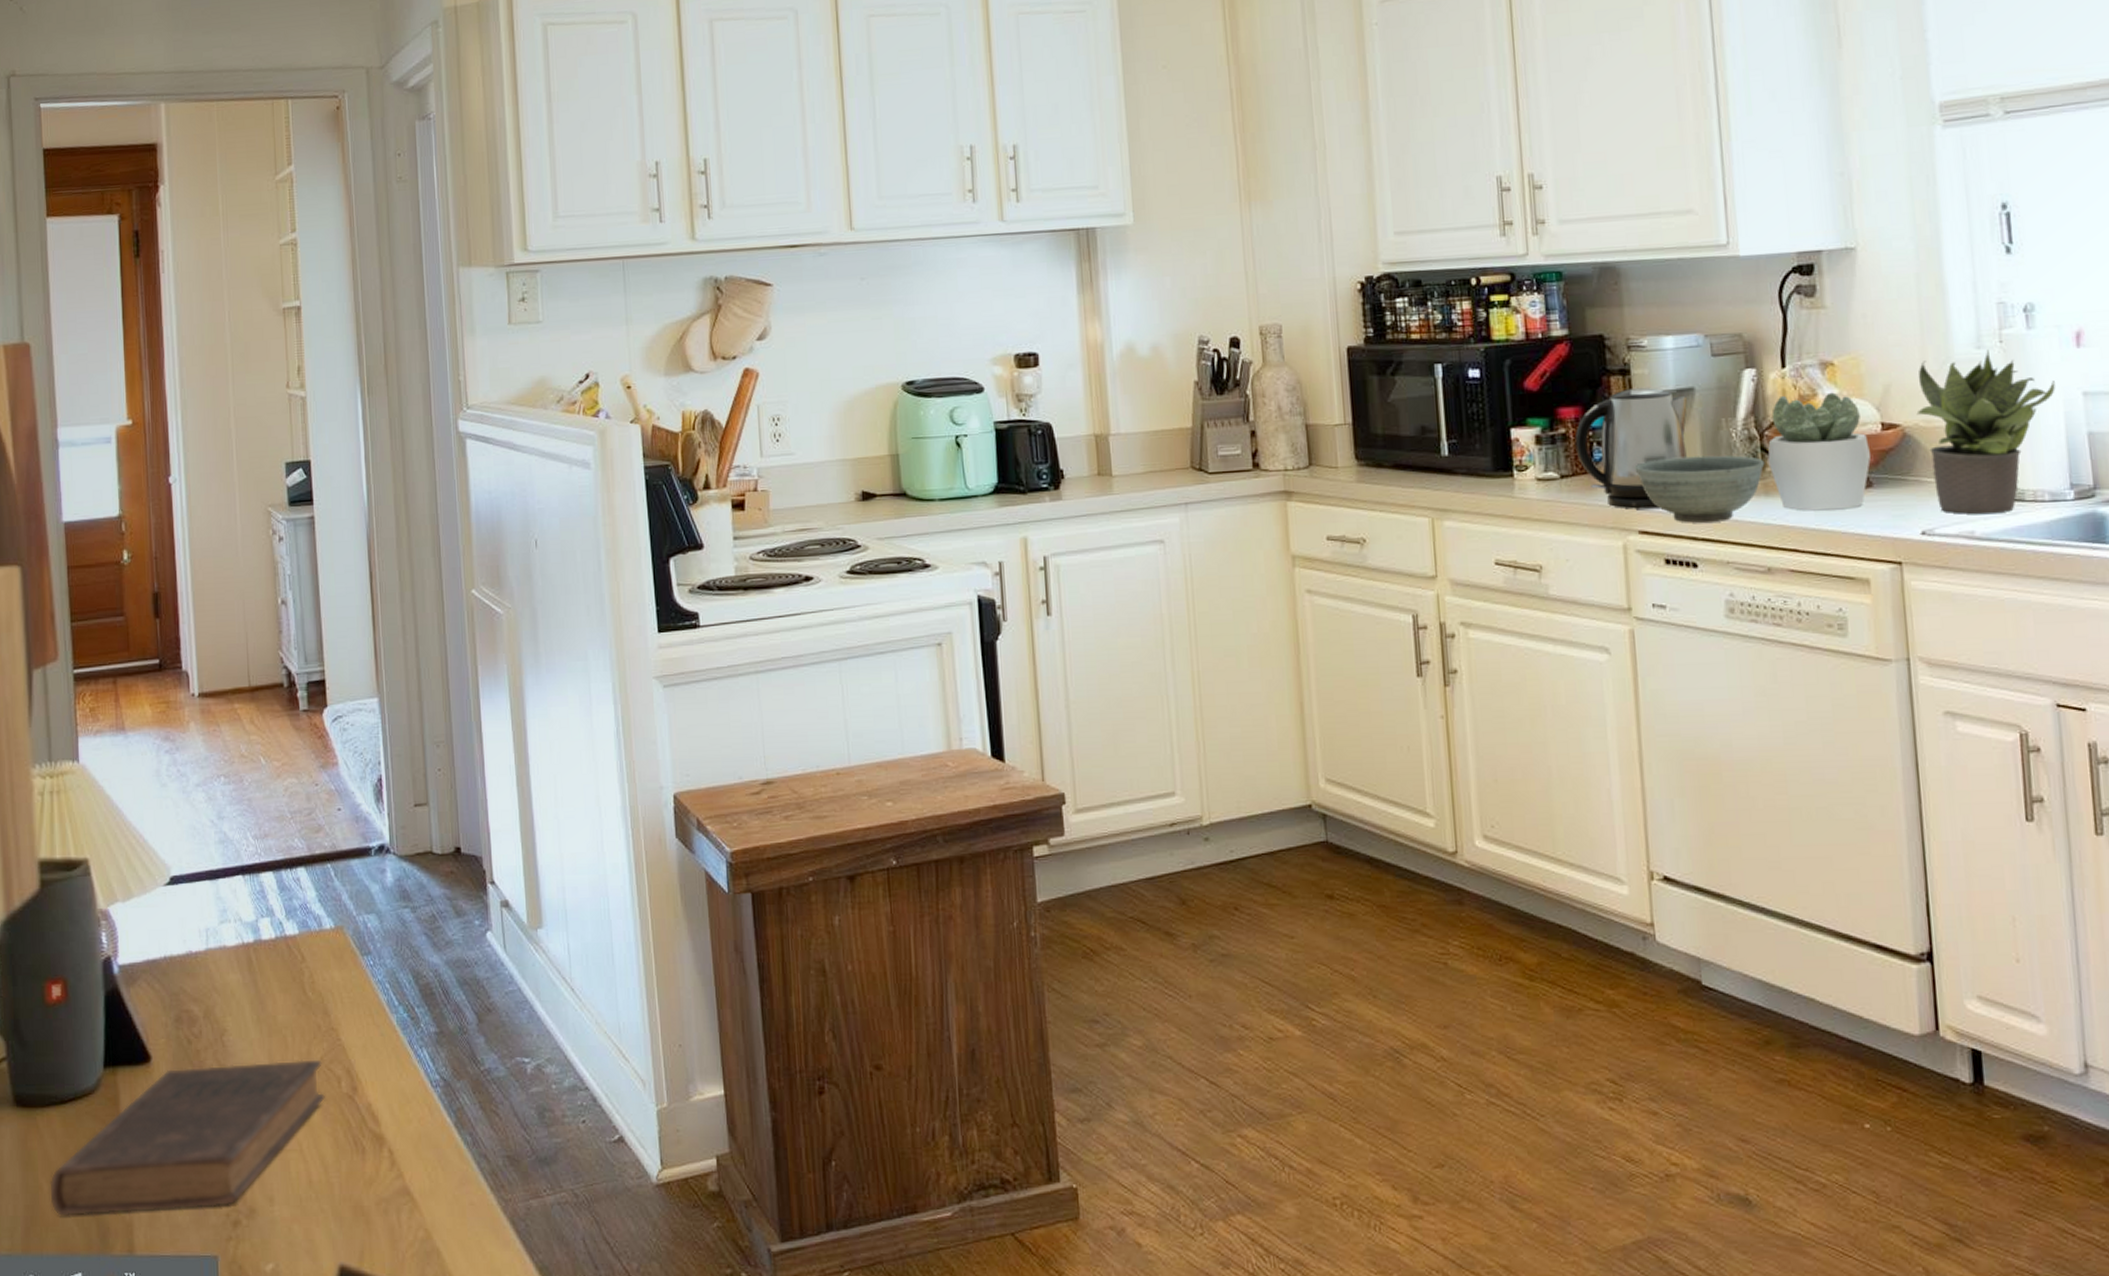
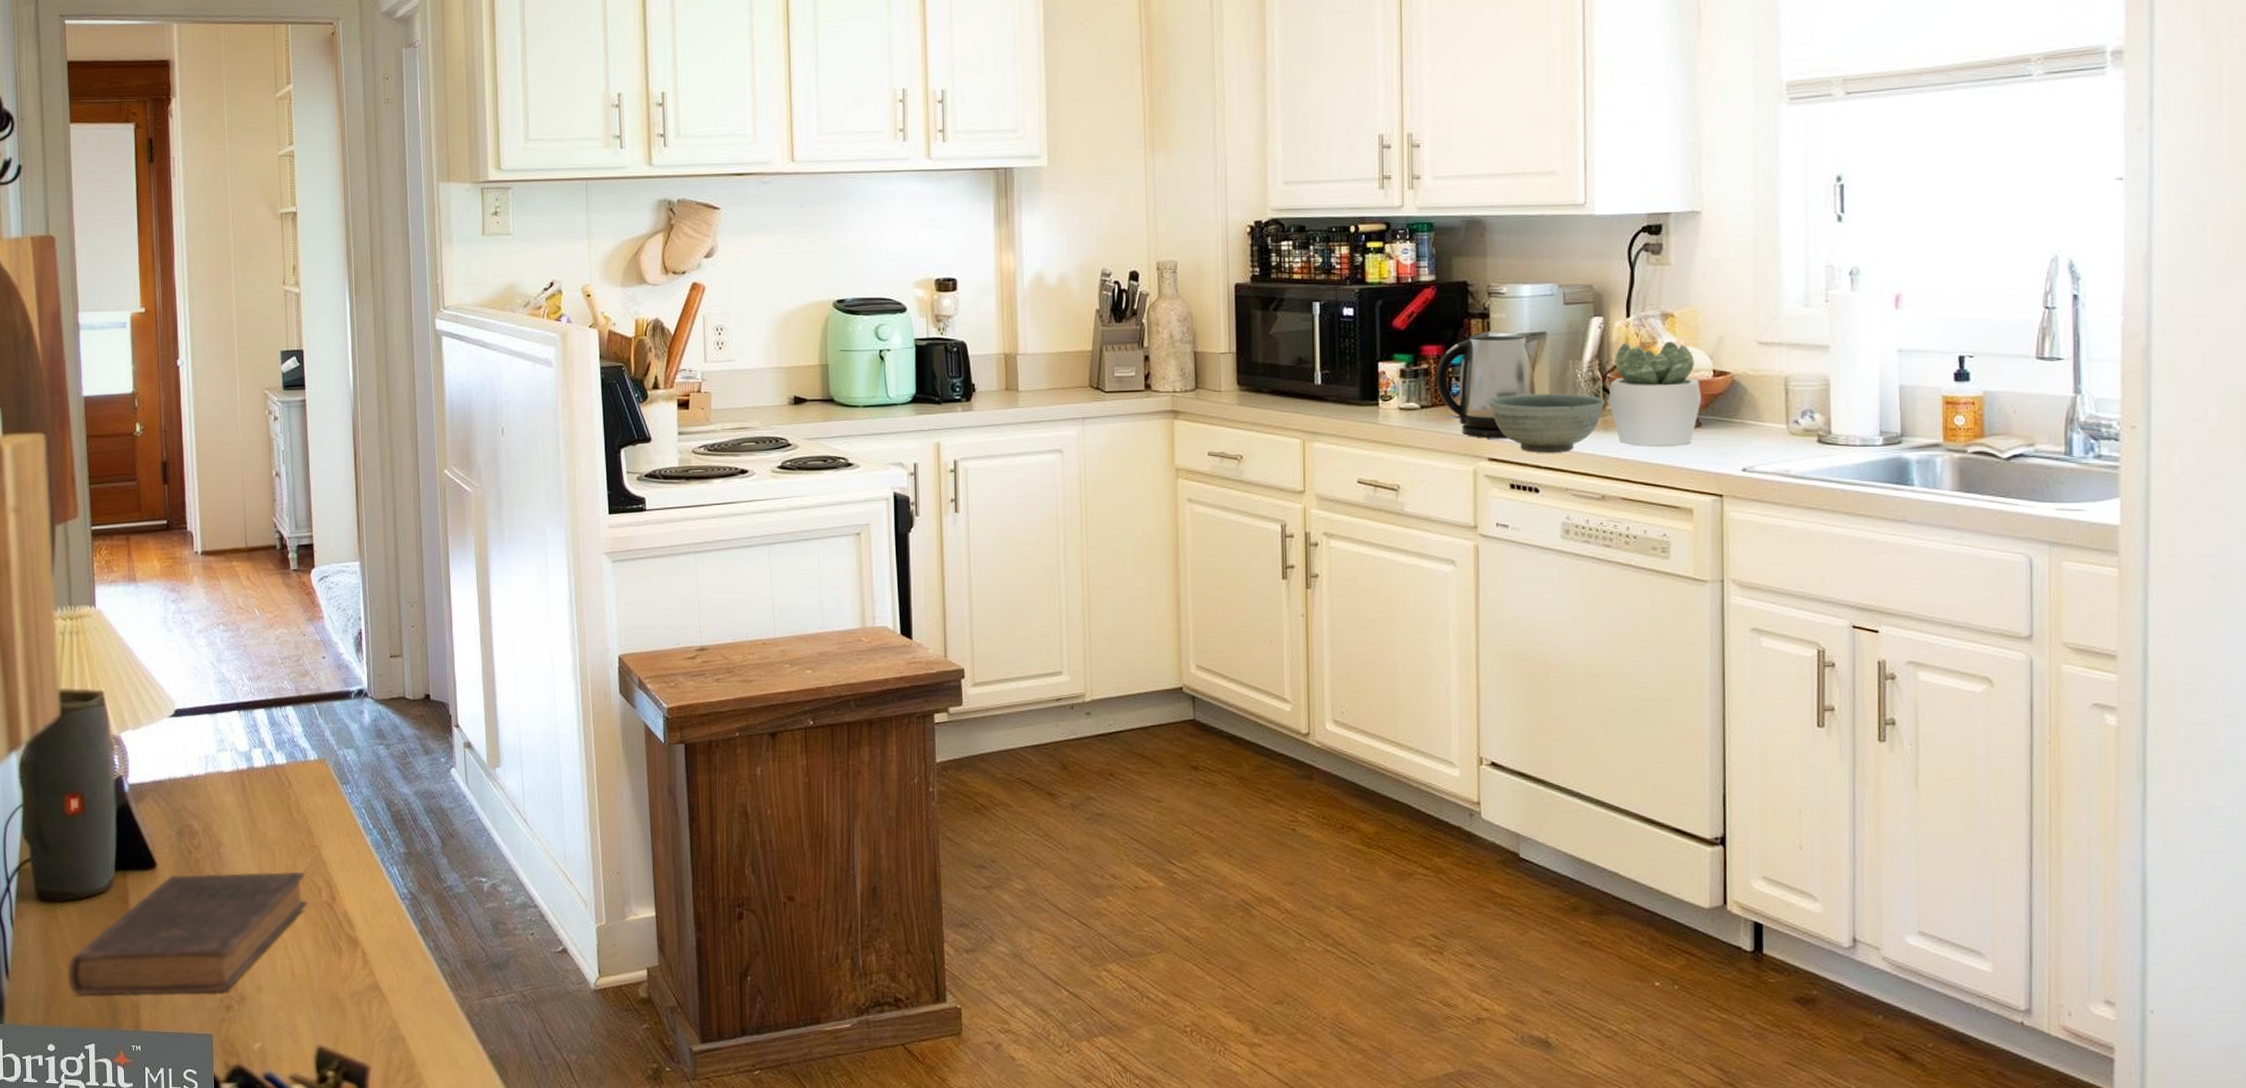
potted plant: present [1916,349,2055,514] -> none [1745,308,1873,454]

